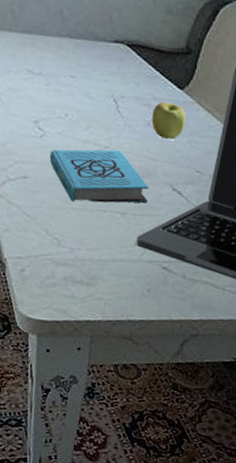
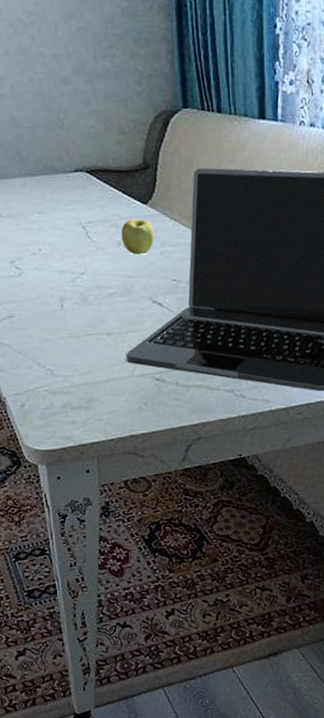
book: present [49,149,149,203] -> none [30,274,131,332]

